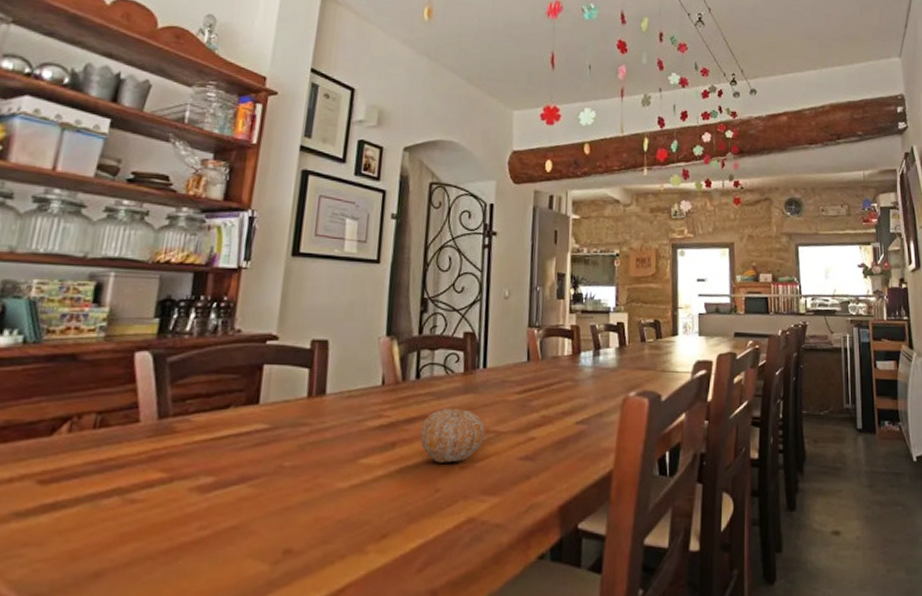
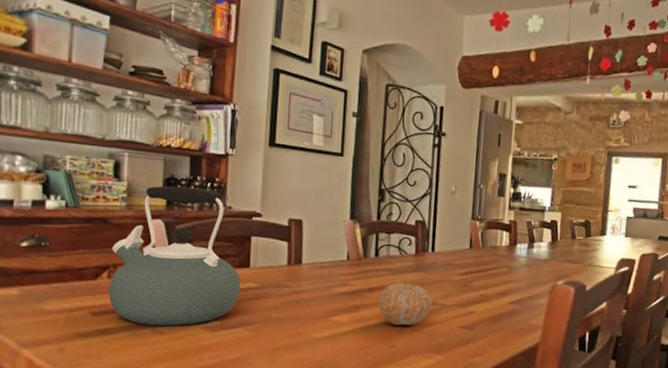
kettle: none [66,308,247,492] -> present [108,186,241,327]

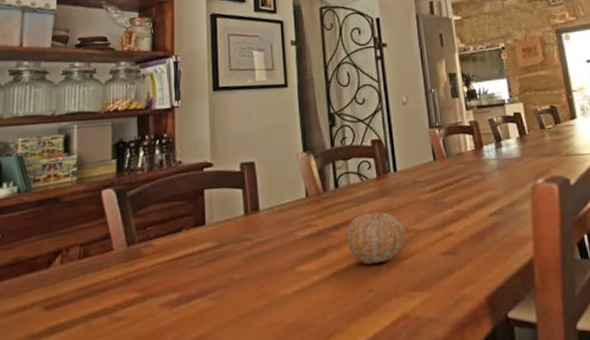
kettle: present [108,186,241,327] -> none [62,147,198,313]

